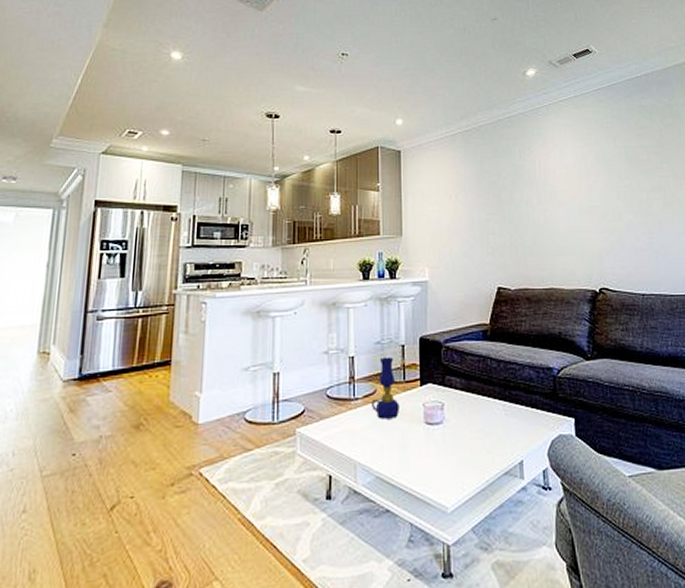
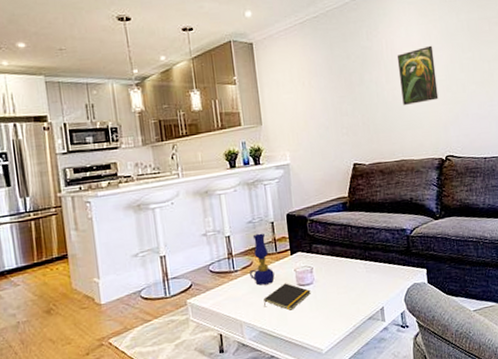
notepad: none [384,419,440,454] -> present [264,283,311,311]
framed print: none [550,169,593,230] -> present [396,45,439,106]

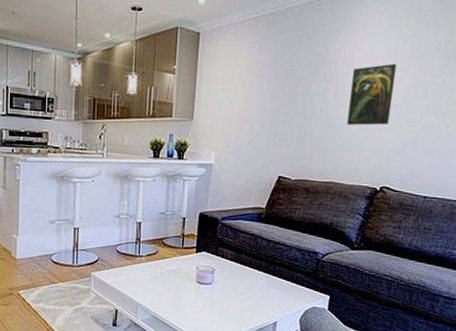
oil lamp: present [250,233,275,286] -> none [153,225,177,275]
notepad: present [264,283,311,311] -> none [161,278,208,304]

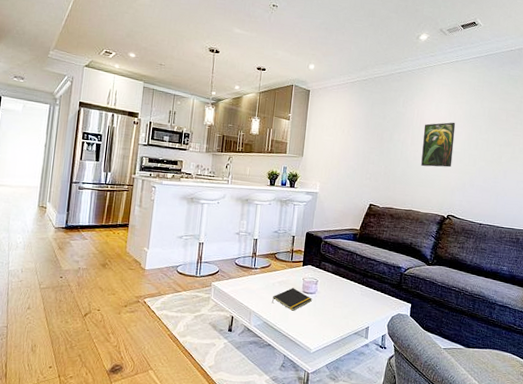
notepad: none [161,278,208,304] -> present [272,288,312,311]

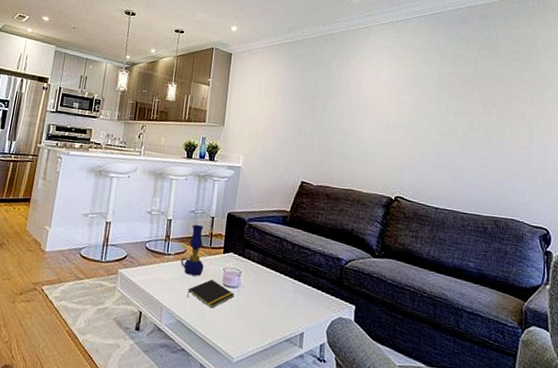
oil lamp: none [266,242,286,286] -> present [181,224,204,276]
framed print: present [421,122,456,168] -> none [361,88,400,140]

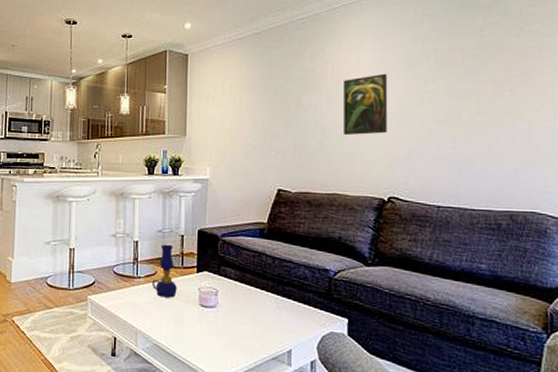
notepad: present [187,279,235,308] -> none [162,300,213,330]
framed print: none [361,88,400,140] -> present [342,73,388,136]

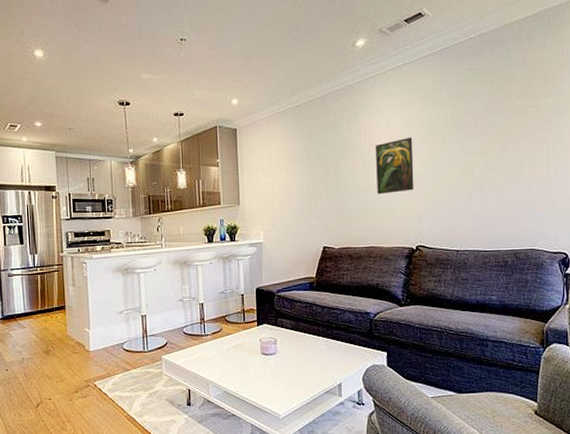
oil lamp: present [152,244,177,298] -> none [219,303,241,350]

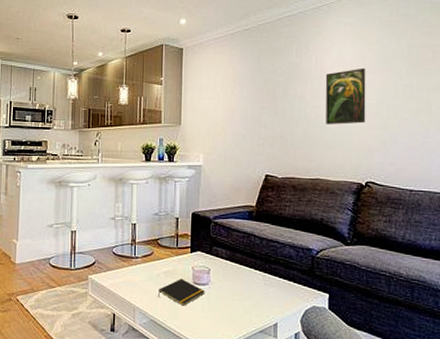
notepad: none [230,351,273,376] -> present [158,278,205,306]

